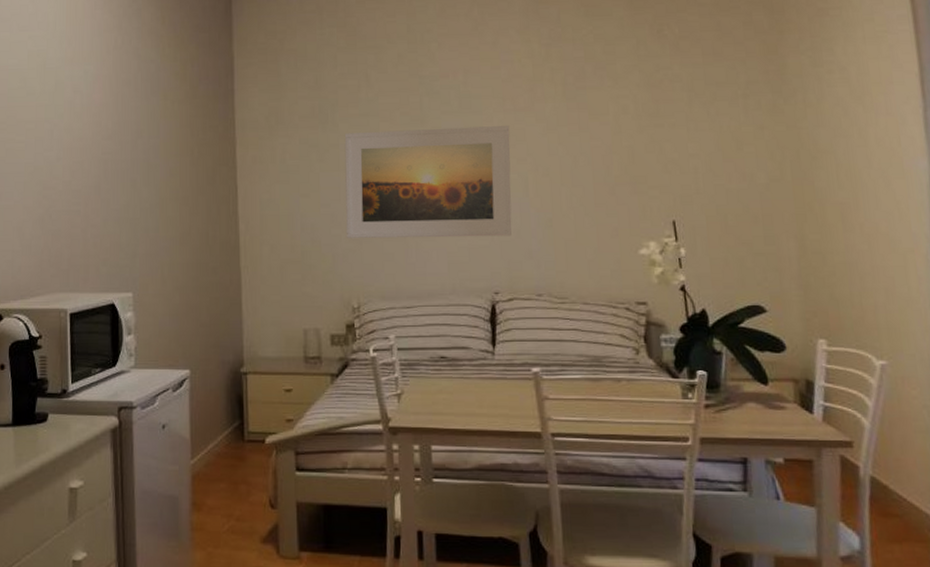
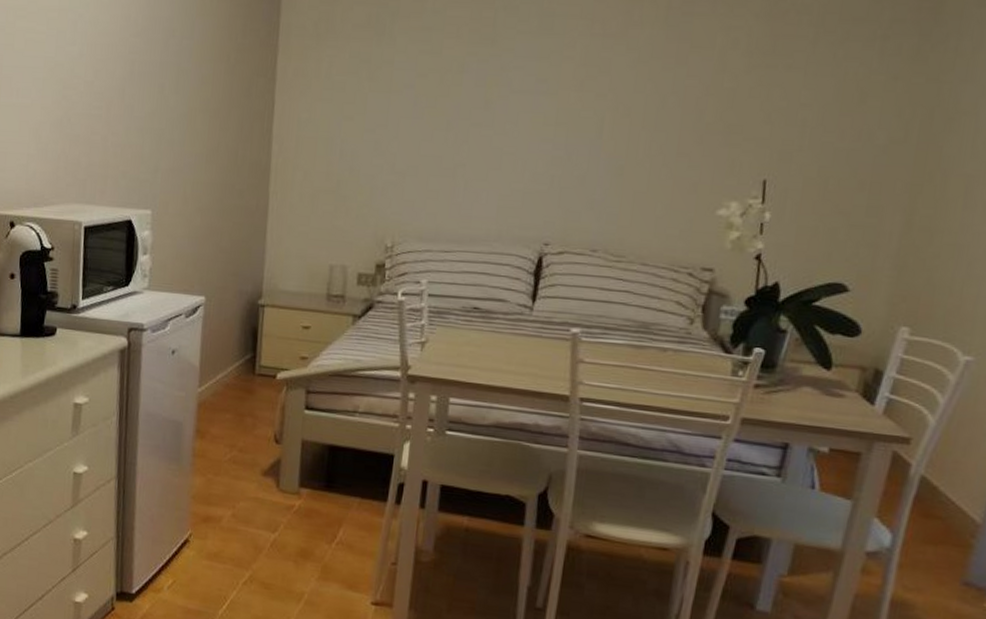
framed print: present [344,126,512,238] -> none [389,49,594,183]

